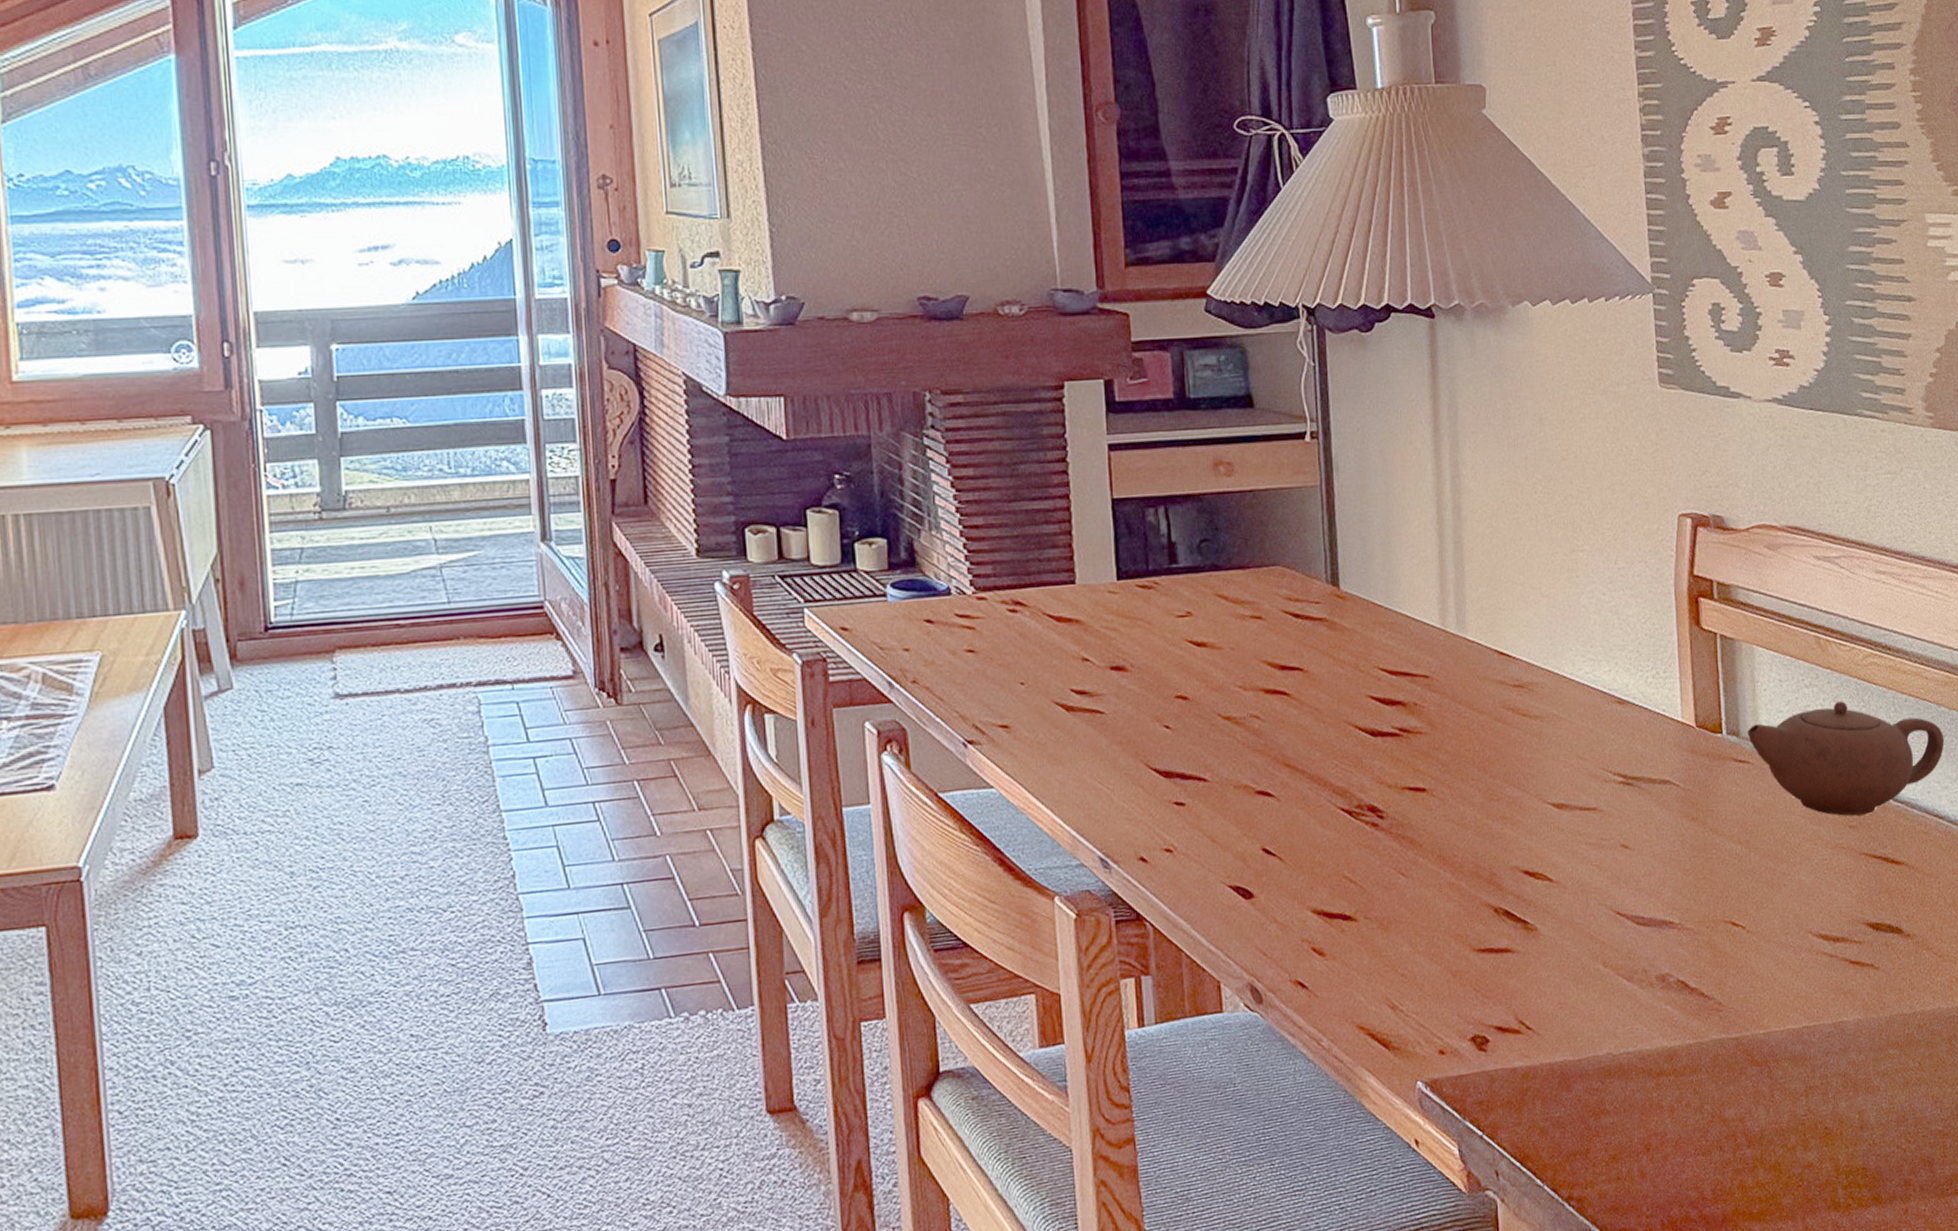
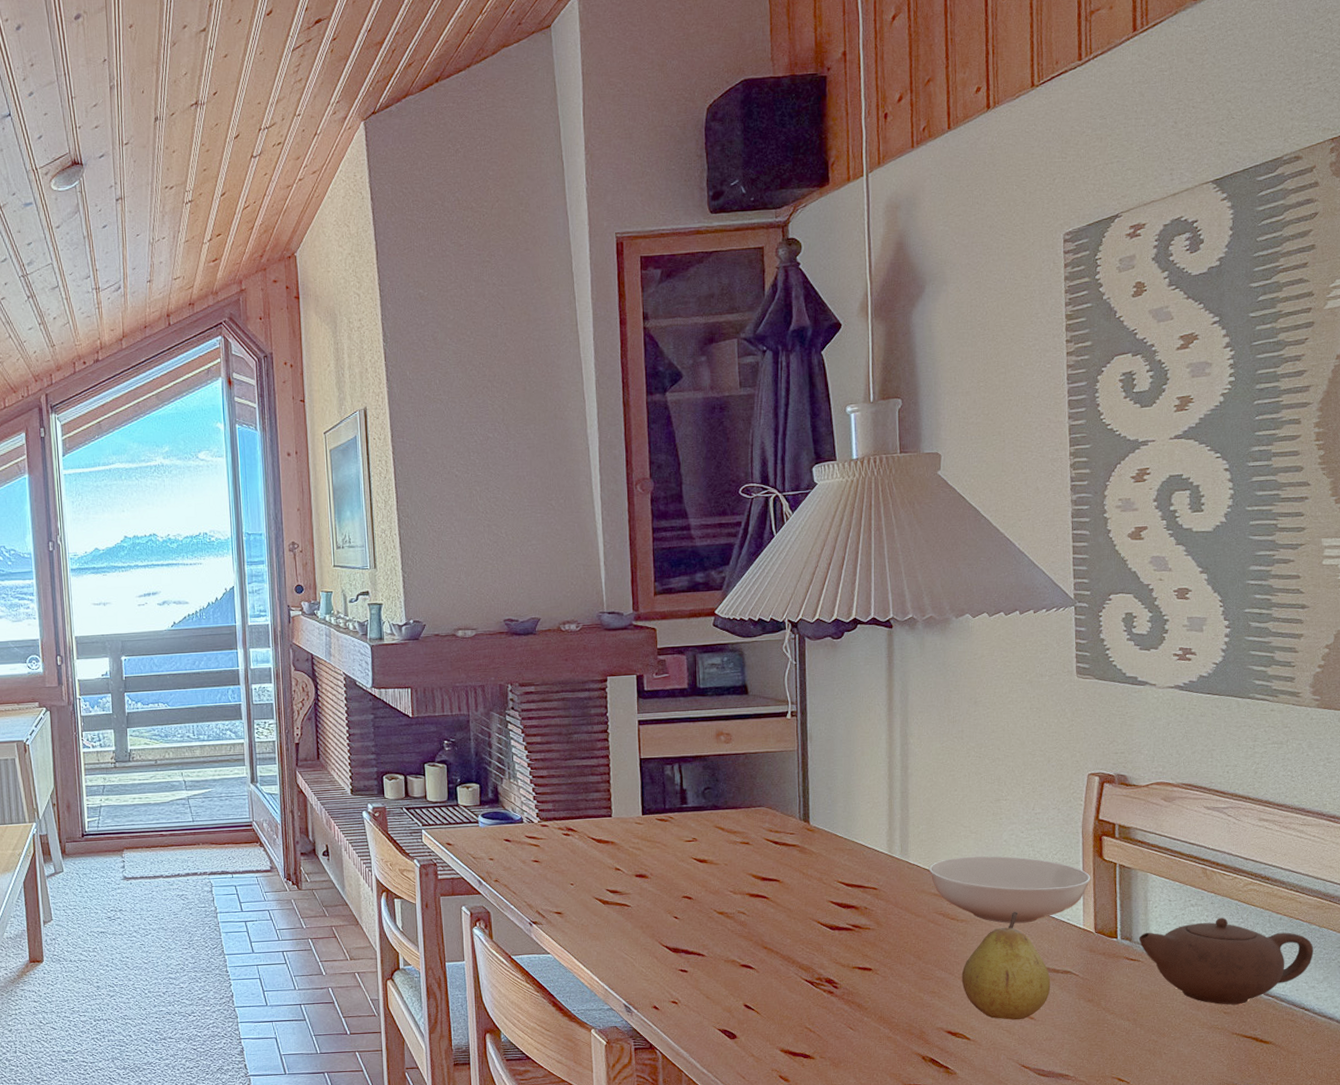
bowl: none [1492,627,1688,719] -> present [928,856,1091,924]
fruit: none [1538,701,1647,851] -> present [961,911,1051,1020]

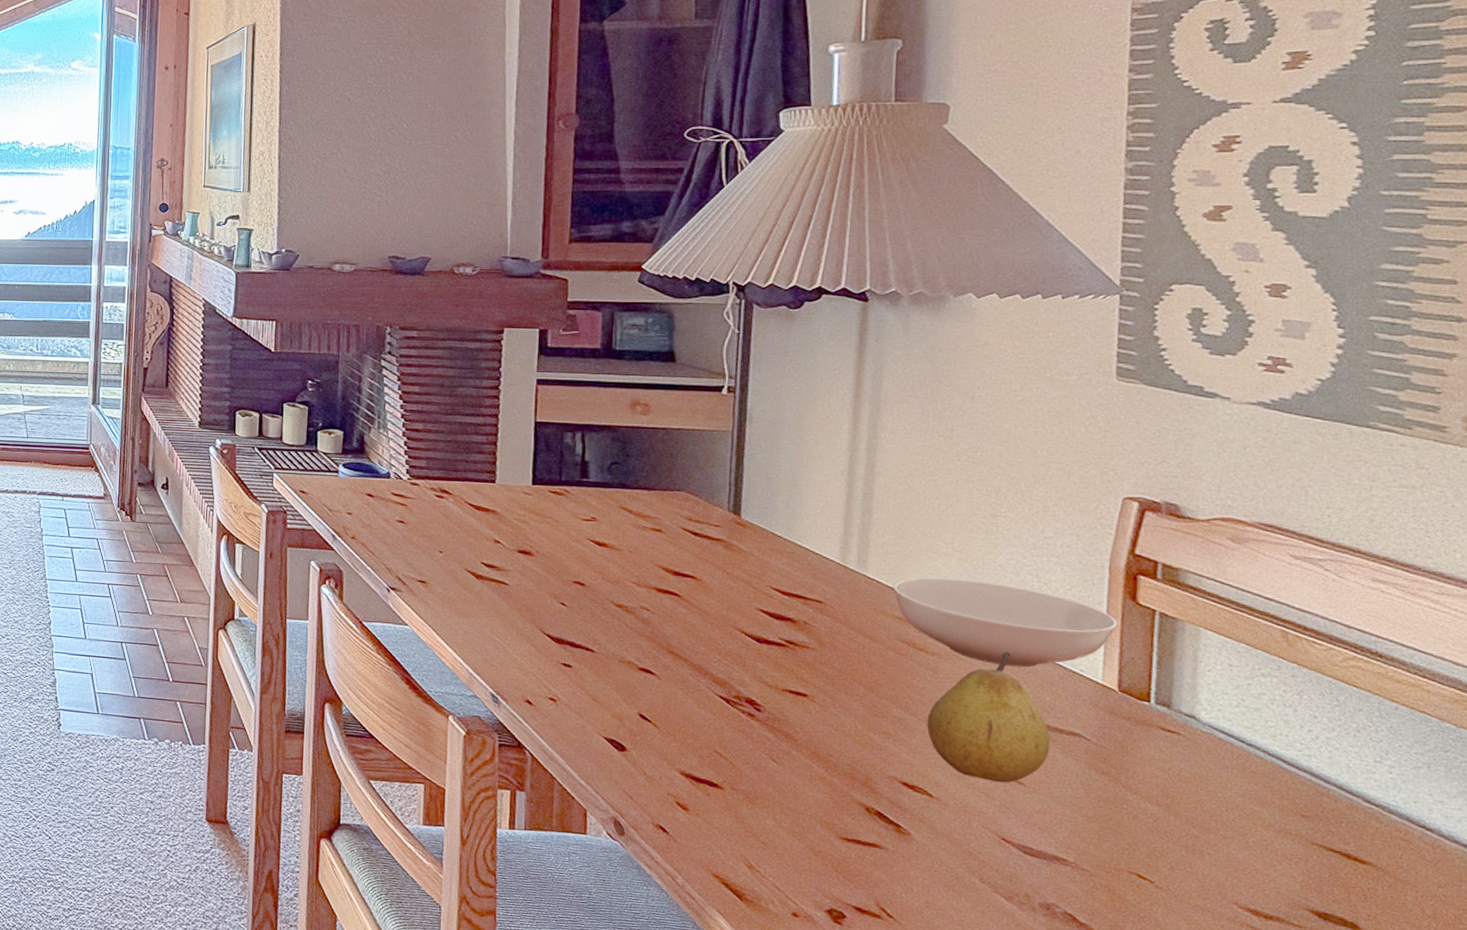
teapot: present [1138,918,1314,1005] -> none [1180,696,1446,809]

